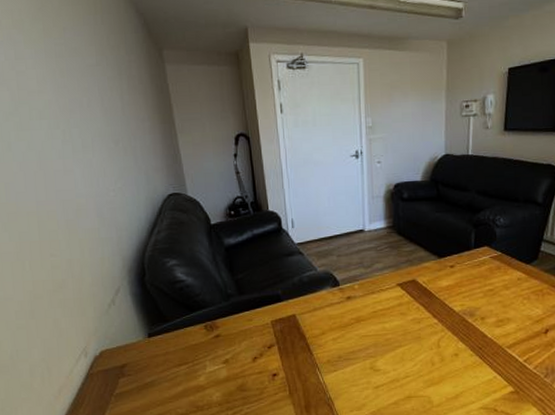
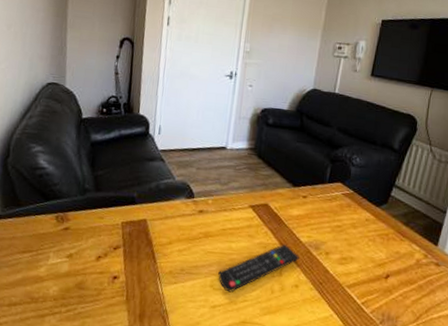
remote control: none [376,315,455,371] -> present [218,243,299,293]

